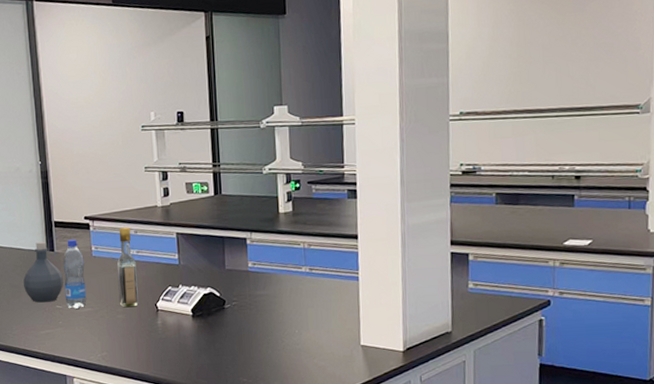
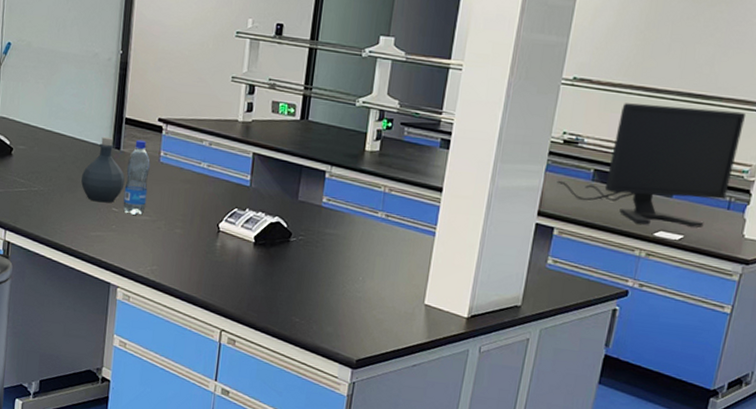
bottle: present [116,227,139,308] -> none [179,136,205,223]
computer monitor: none [463,116,629,237] -> present [557,103,747,228]

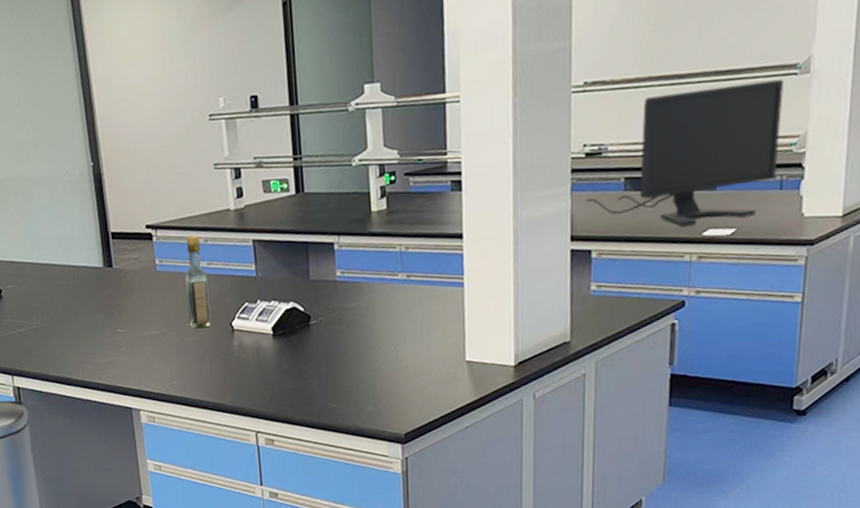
flask: present [81,136,126,203] -> none [78,256,125,327]
bottle: present [123,139,150,216] -> none [122,251,152,333]
bottle: none [179,136,205,223] -> present [184,235,211,329]

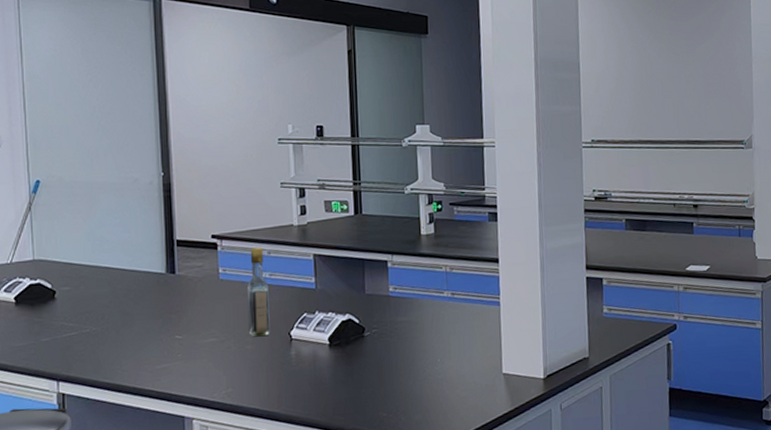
computer monitor: present [586,78,785,227] -> none [596,151,736,262]

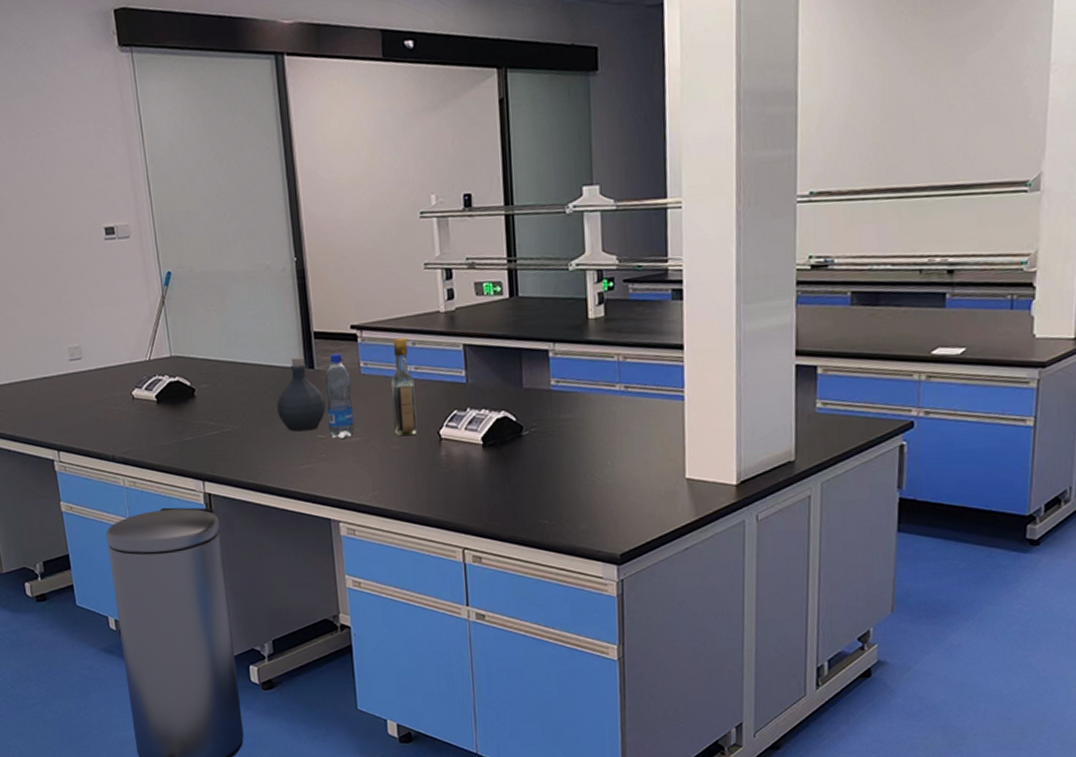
flask: none [137,262,186,333] -> present [277,356,327,432]
bottle: none [185,260,211,340] -> present [324,353,355,439]

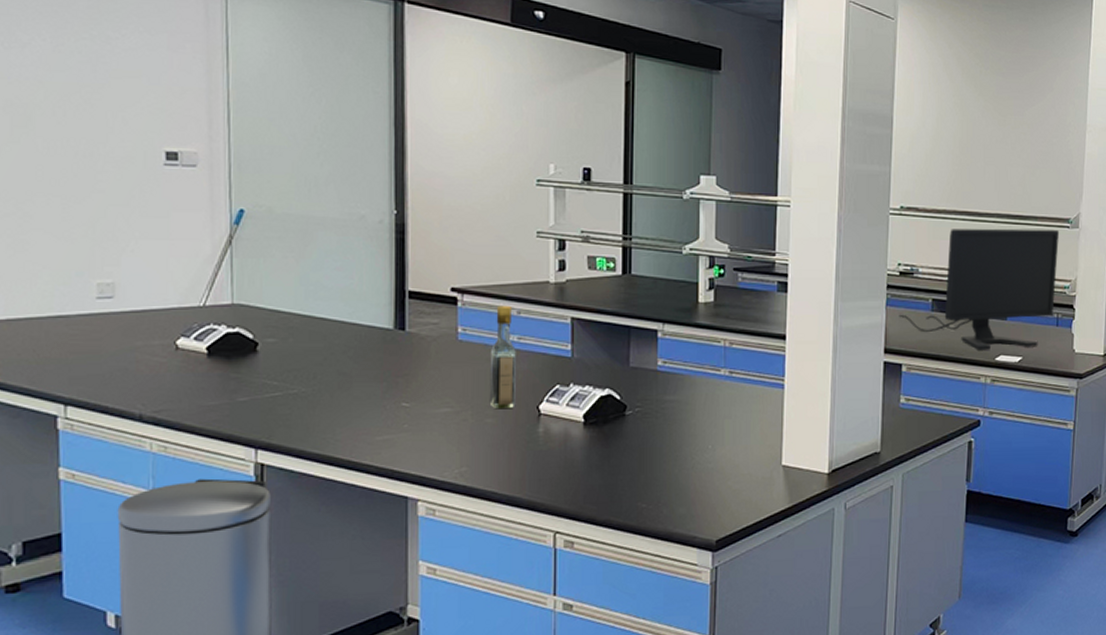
flask: present [277,356,327,432] -> none [357,316,415,398]
bottle: present [324,353,355,439] -> none [415,316,446,409]
computer monitor: none [811,195,1014,344] -> present [898,228,1060,350]

